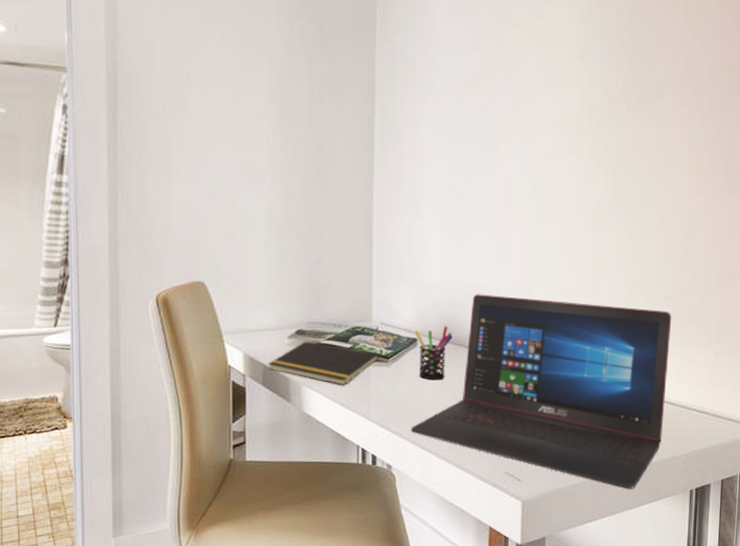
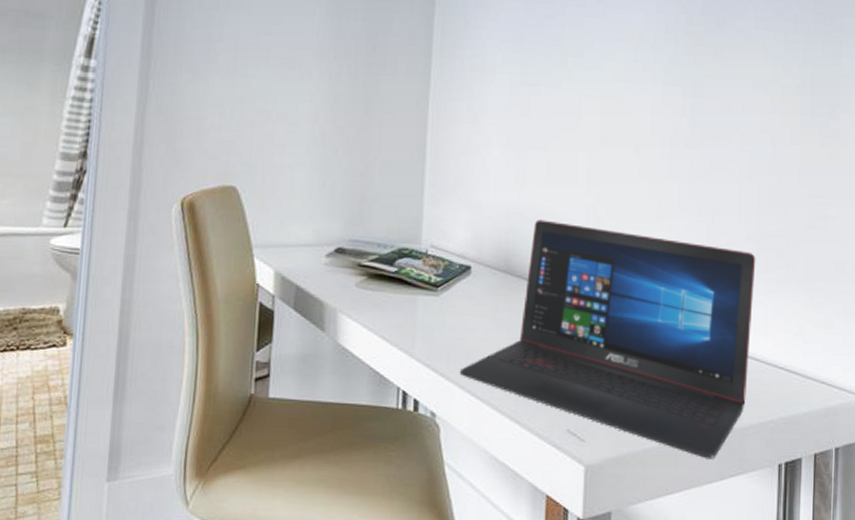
notepad: present [268,341,380,385] -> none [301,261,428,315]
pen holder: present [414,326,453,381] -> none [468,253,511,316]

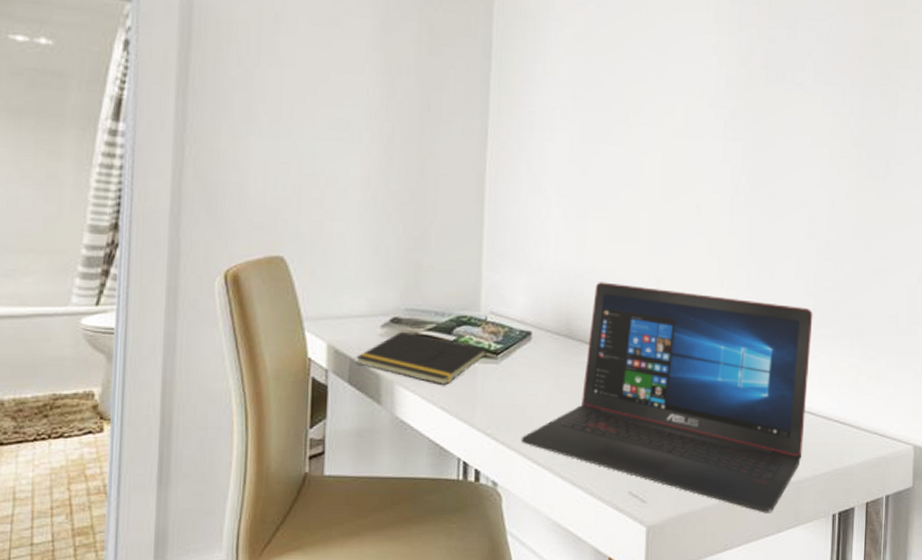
notepad: none [301,261,428,315] -> present [356,331,488,385]

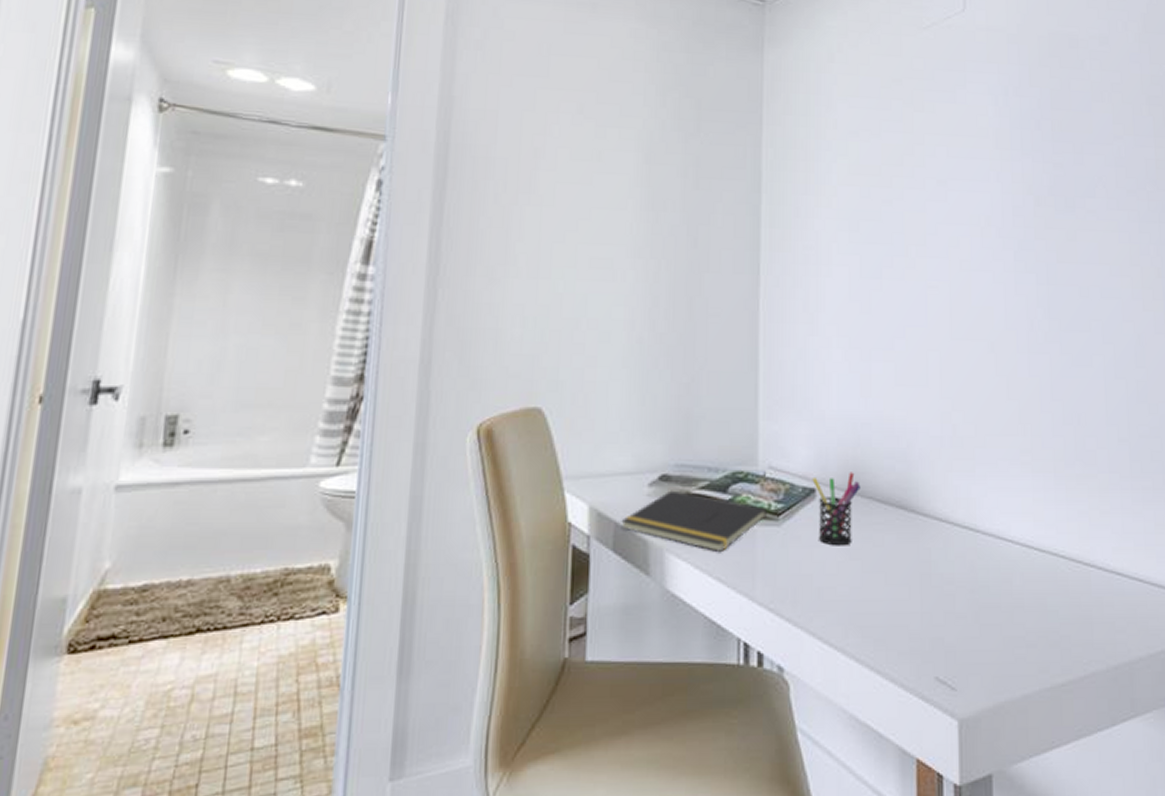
laptop: present [521,282,813,513] -> none [808,430,1132,702]
pen holder: none [528,318,572,382] -> present [812,472,861,546]

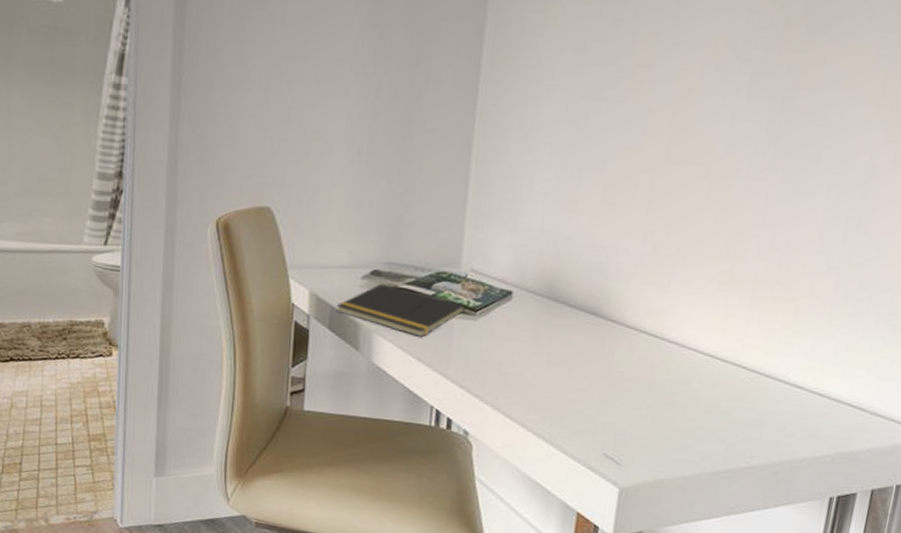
pen holder: present [812,472,861,546] -> none [510,279,556,342]

